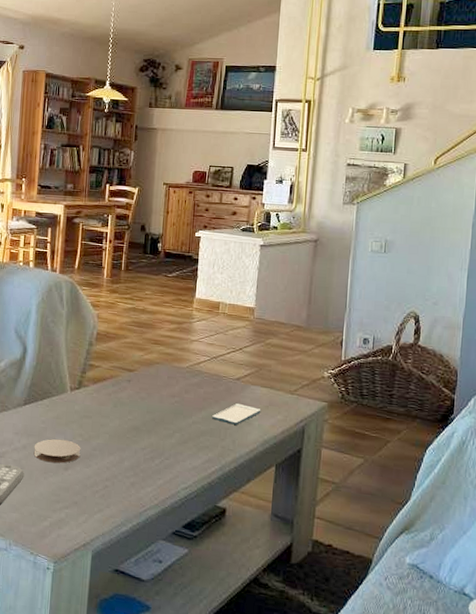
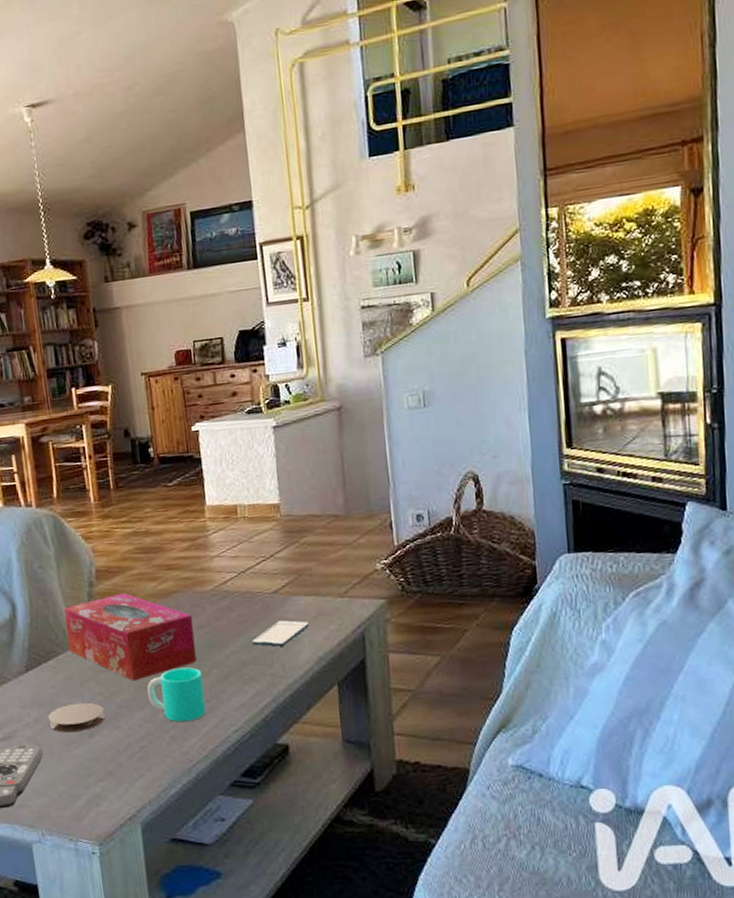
tissue box: none [62,355,167,430] -> present [64,593,197,681]
cup: none [118,426,166,473] -> present [147,667,206,722]

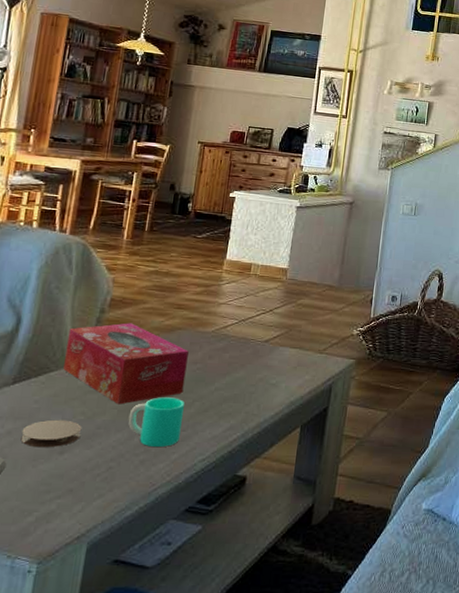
smartphone: present [252,620,310,647] -> none [237,366,289,388]

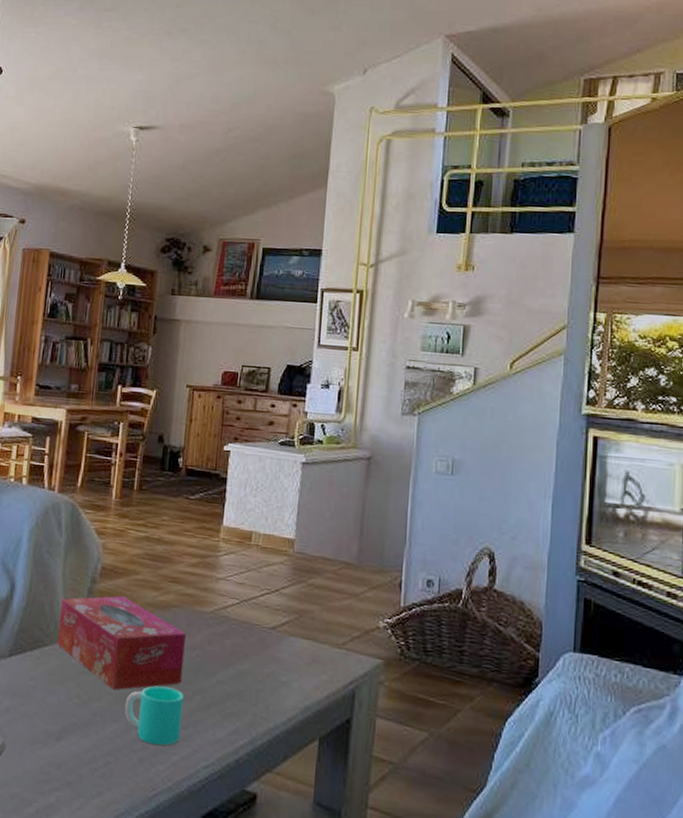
coaster: present [20,419,82,448] -> none [18,700,78,732]

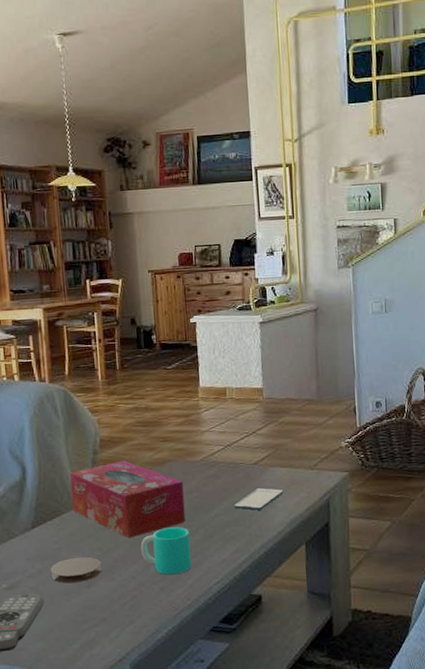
coaster: none [18,700,78,732] -> present [50,556,102,584]
smartphone: none [241,659,302,686] -> present [234,488,284,510]

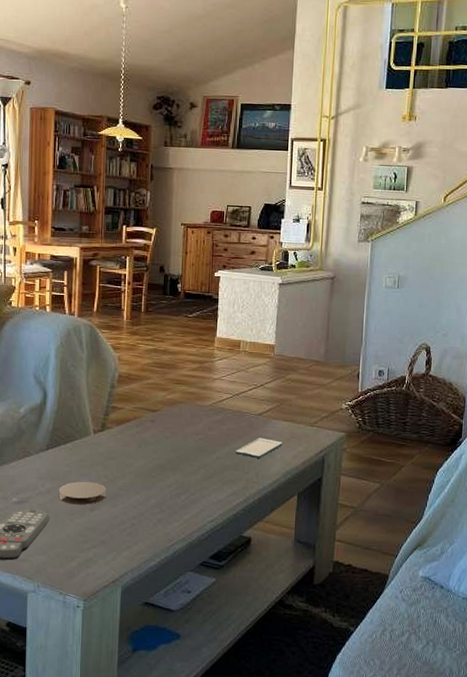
tissue box: present [69,460,186,538] -> none [86,397,190,470]
cup: present [140,527,192,575] -> none [144,464,191,509]

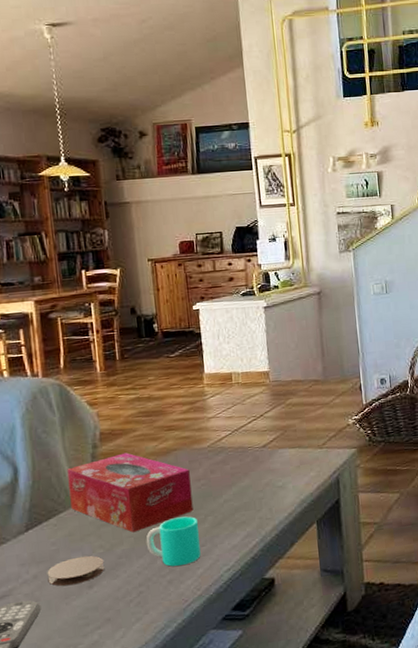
tissue box: none [86,397,190,470] -> present [67,452,194,533]
cup: none [144,464,191,509] -> present [146,516,201,567]
smartphone: present [236,438,283,458] -> none [244,470,293,493]

